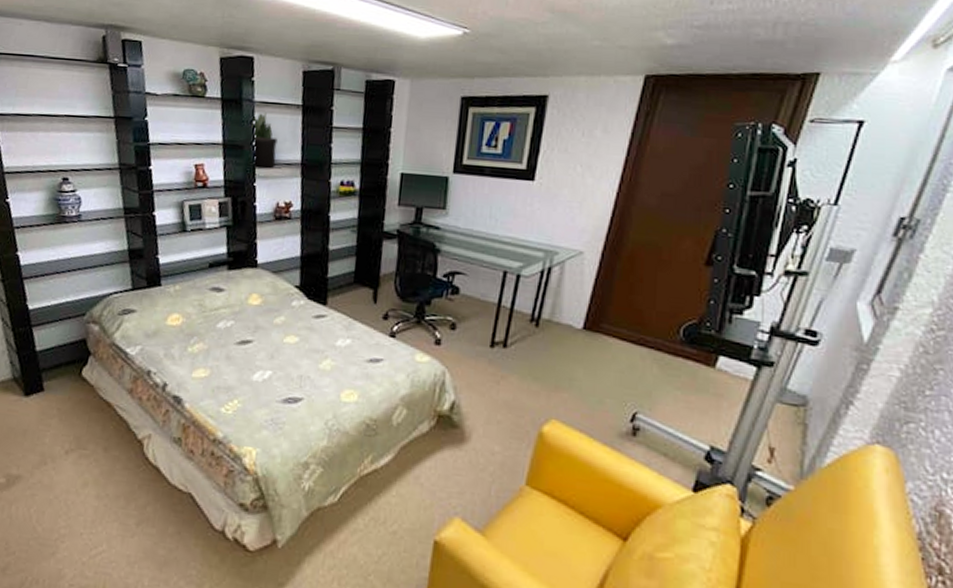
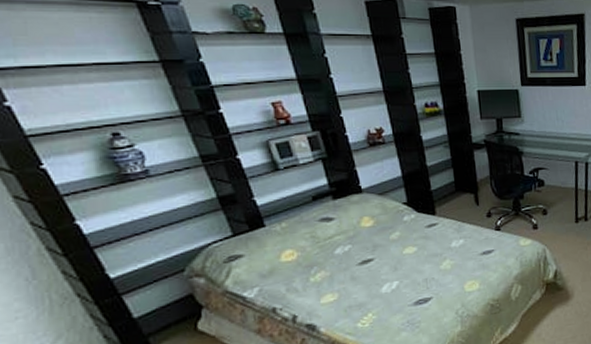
planter: present [251,112,278,169] -> none [323,44,358,100]

